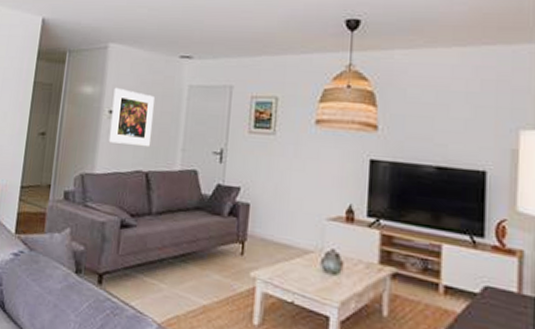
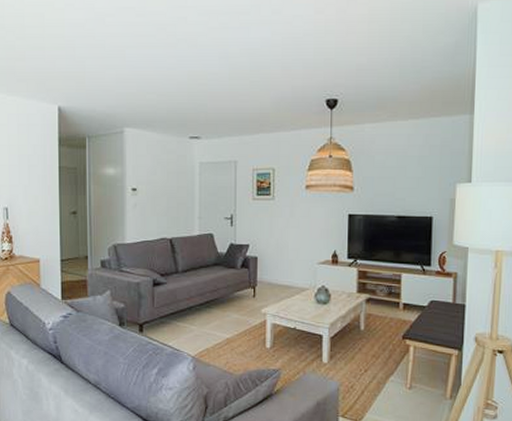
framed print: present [108,87,154,147] -> none [134,168,172,218]

